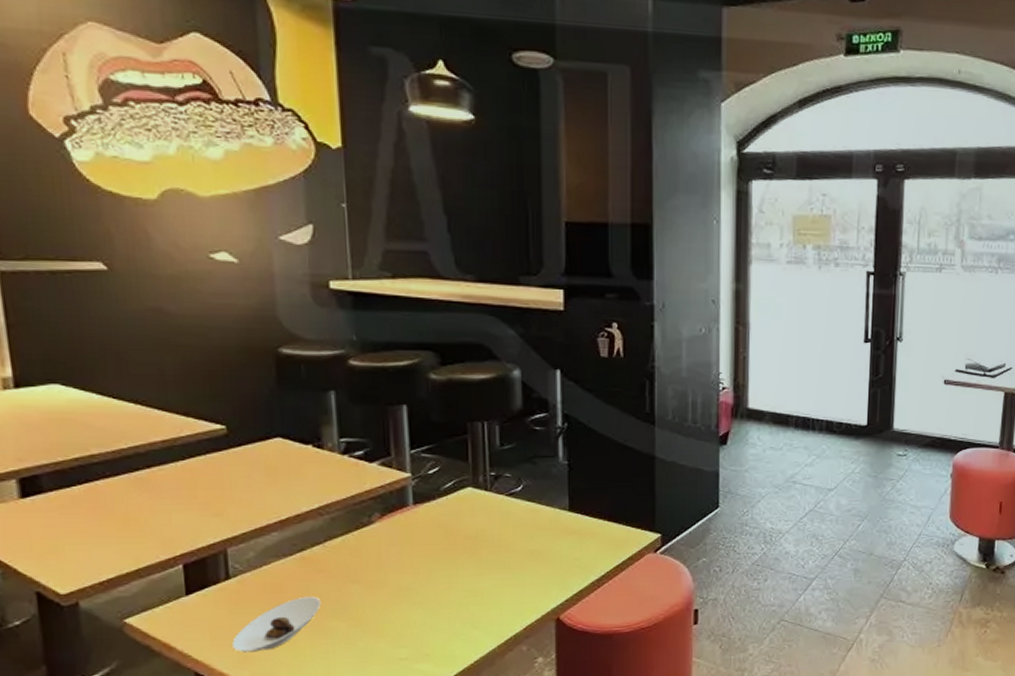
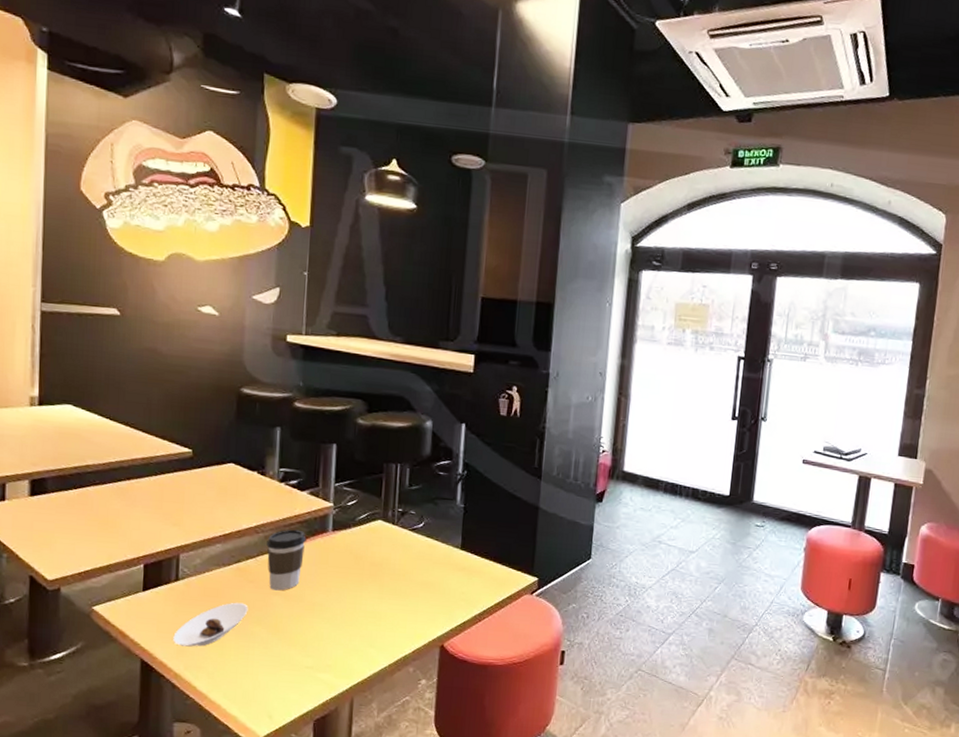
coffee cup: none [334,507,383,578] -> present [266,529,306,591]

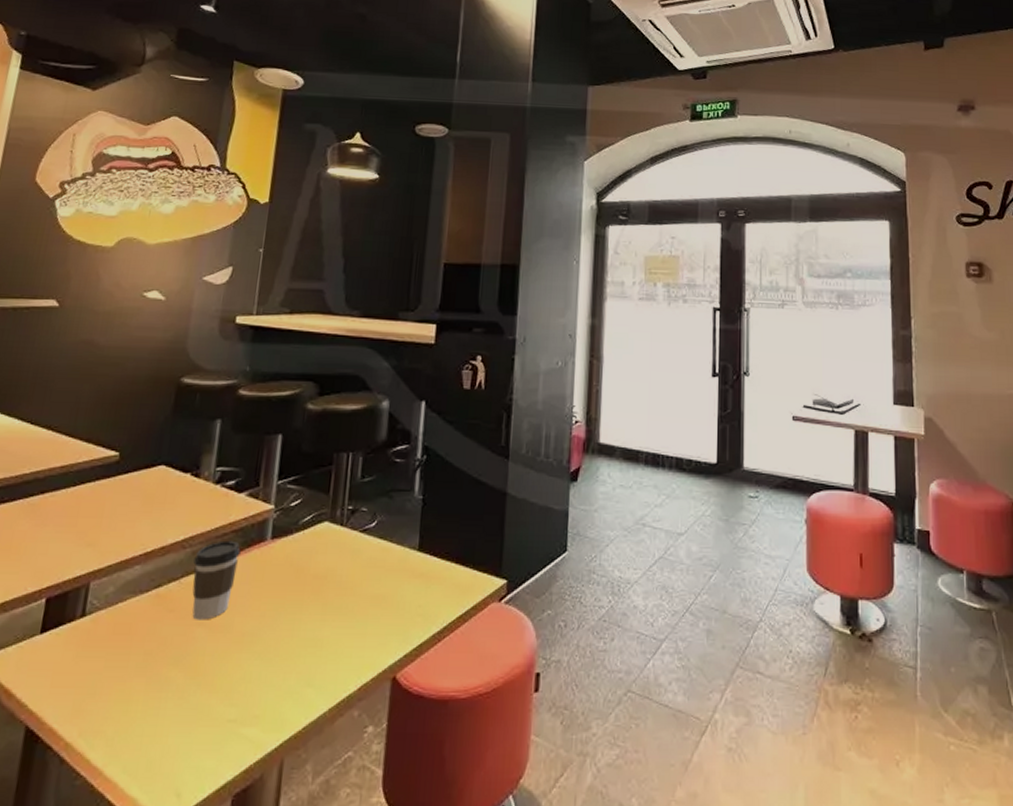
saucer: present [173,602,248,647] -> none [68,639,165,704]

